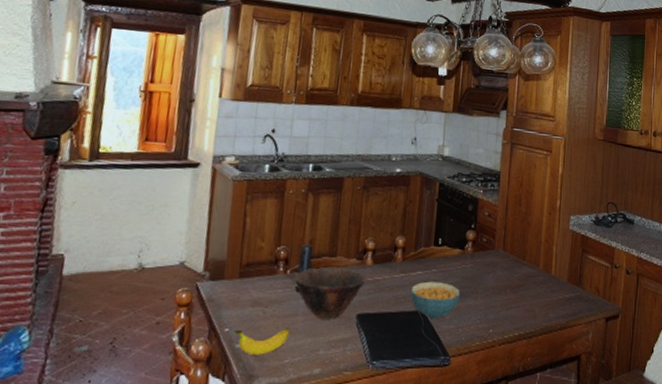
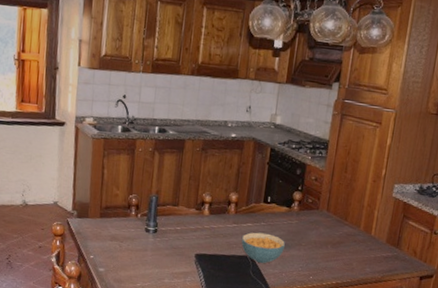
banana: present [234,327,290,355] -> none [97,257,141,278]
bowl: present [295,266,366,319] -> none [144,213,203,256]

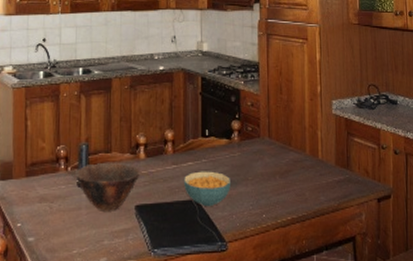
bowl: none [144,213,203,256] -> present [76,162,140,211]

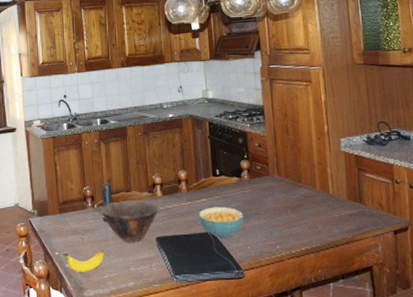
banana: none [26,220,76,247] -> present [63,250,105,272]

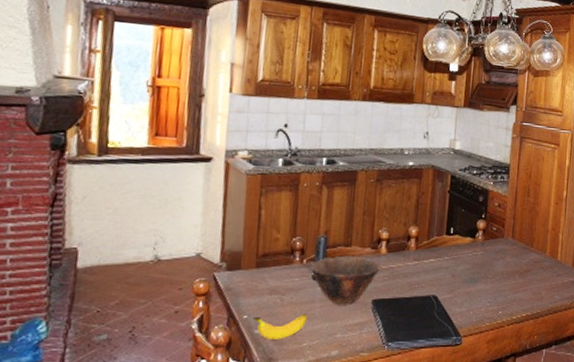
cereal bowl: present [199,206,244,238] -> none [424,268,471,302]

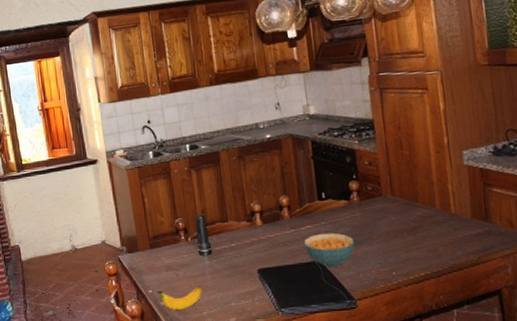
bowl: present [311,255,380,305] -> none [196,230,259,276]
cereal bowl: none [424,268,471,302] -> present [304,232,355,267]

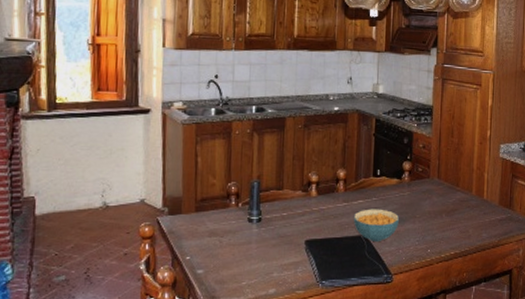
banana: present [156,285,203,310] -> none [195,254,245,279]

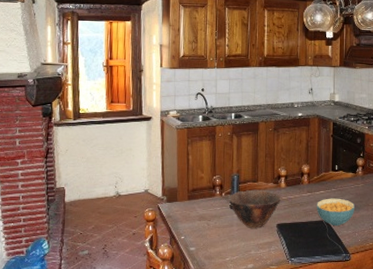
bowl: none [246,199,311,246] -> present [228,189,281,228]

